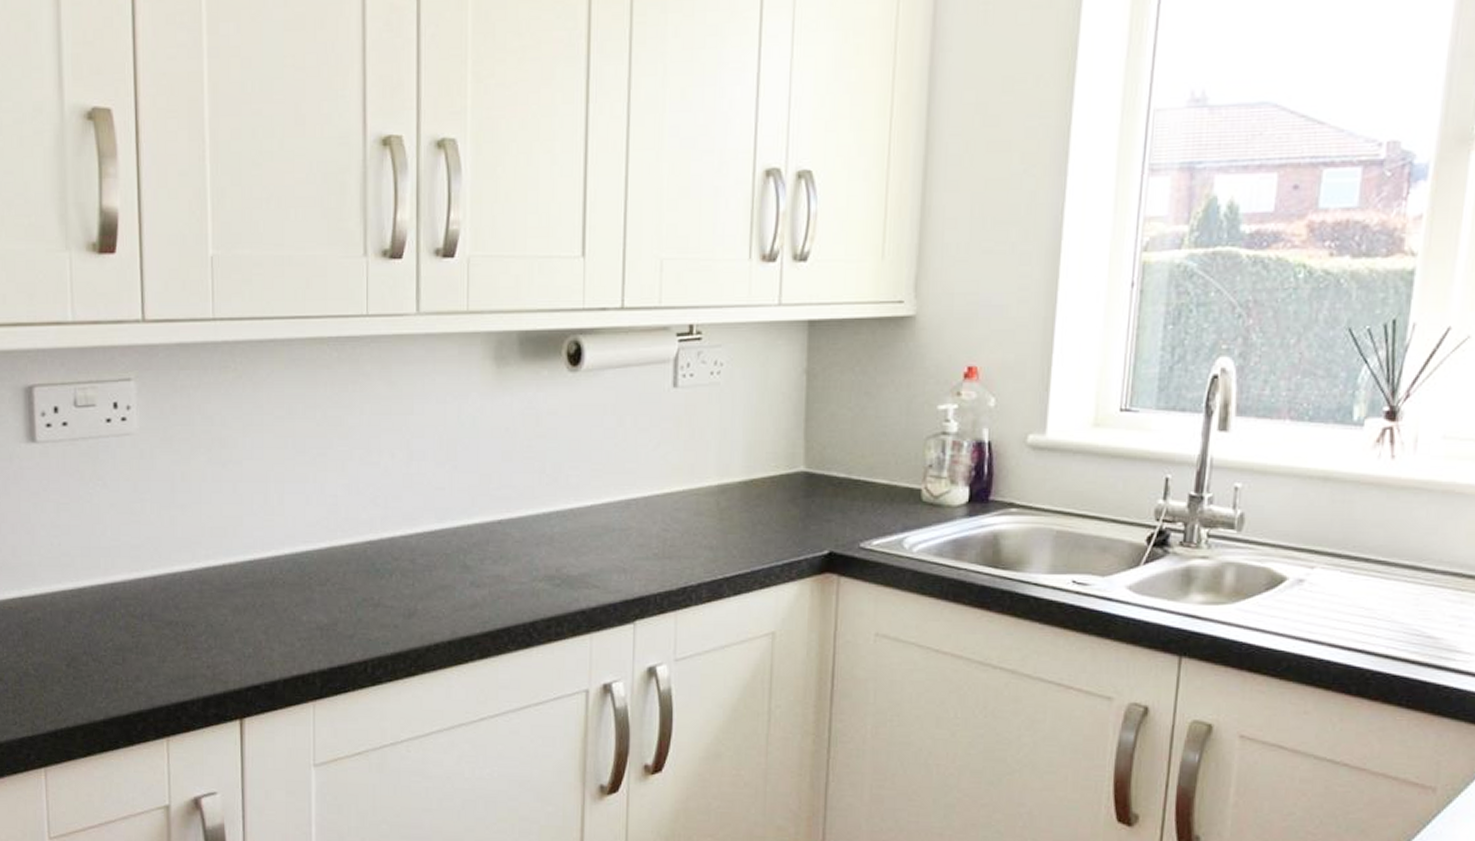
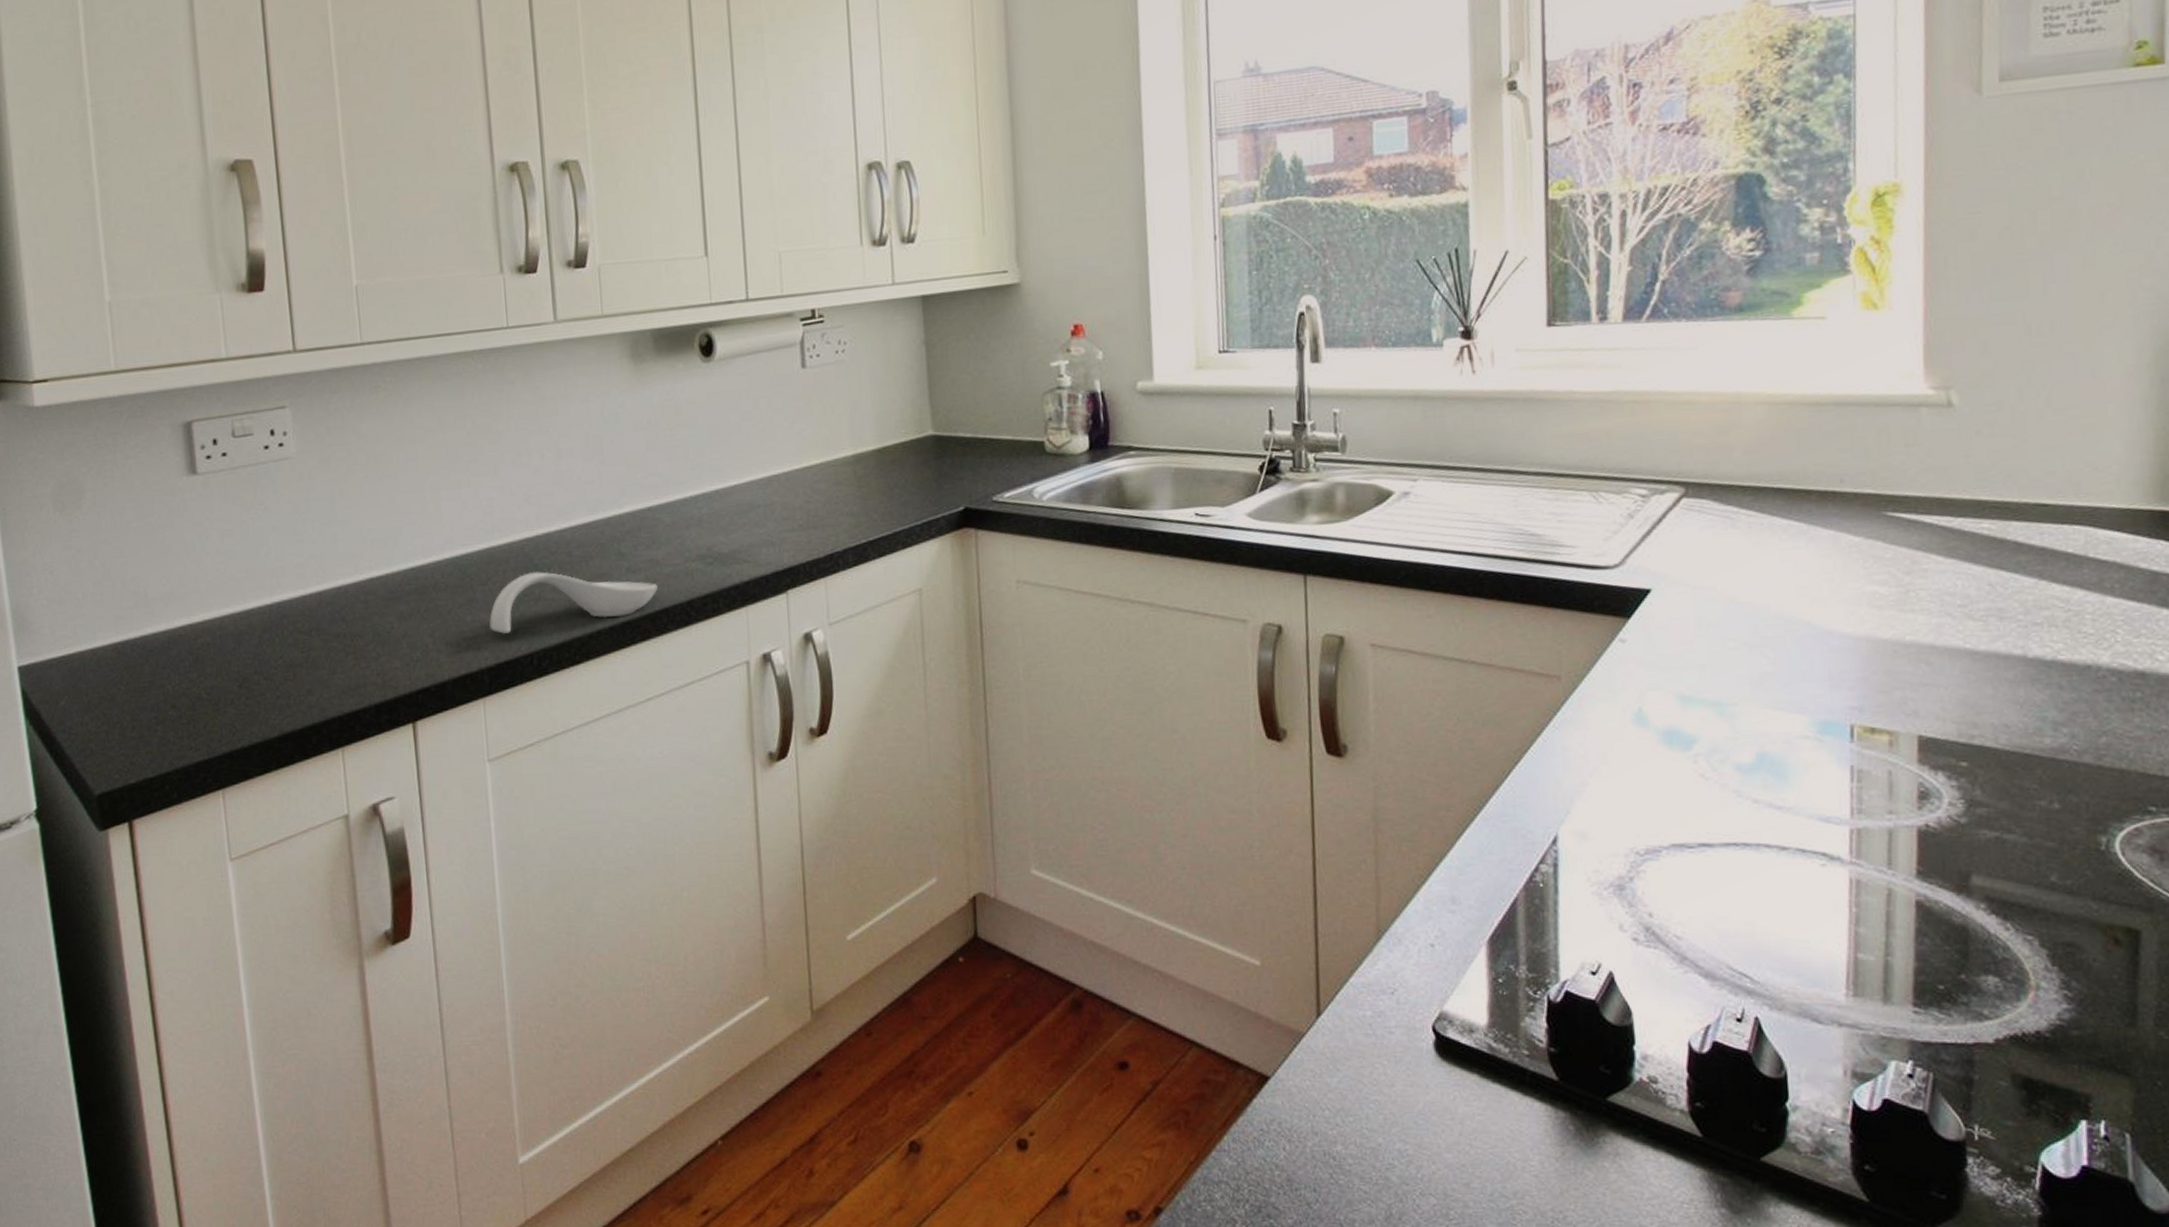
spoon rest: none [326,577,501,637] -> present [489,571,658,634]

